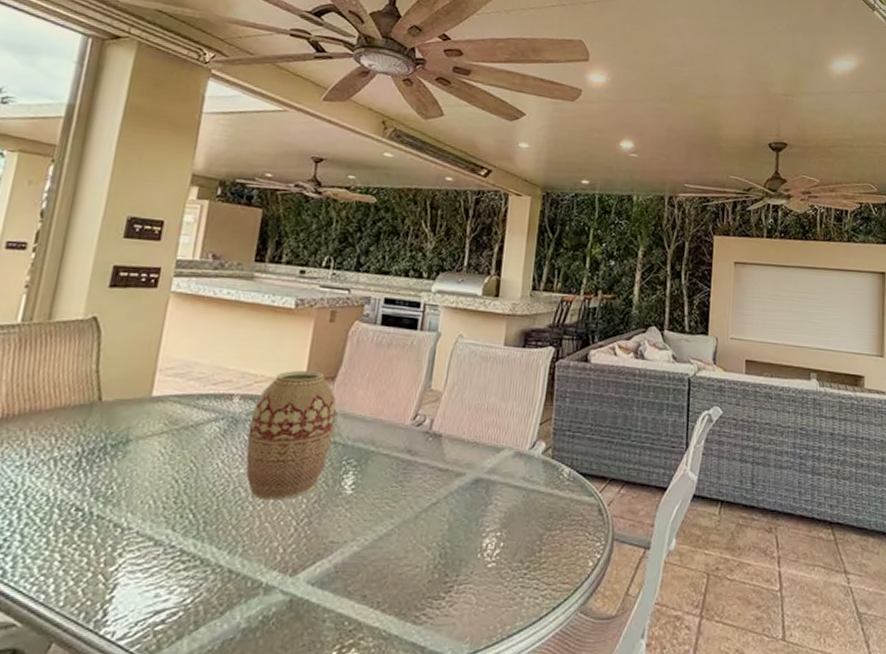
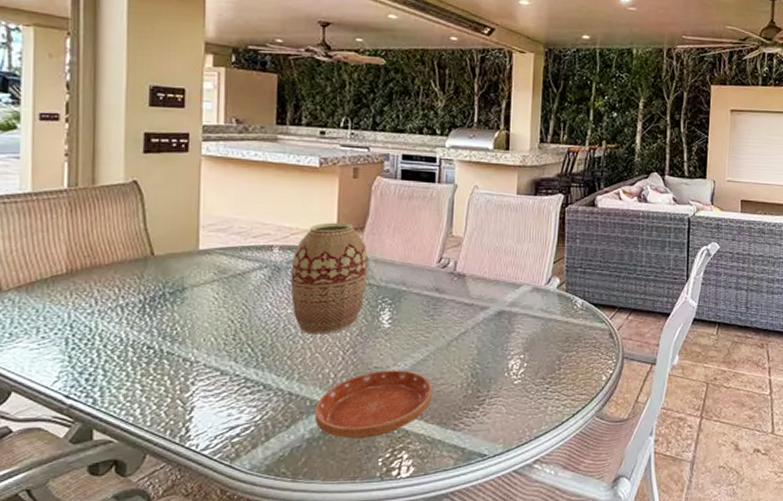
saucer: none [254,545,394,631] -> present [315,370,433,439]

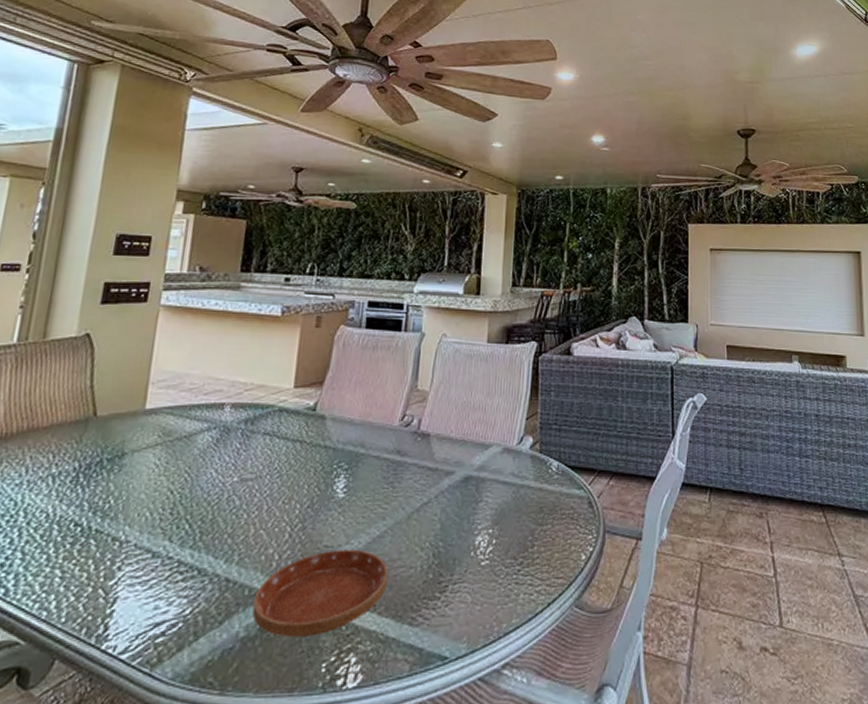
vase: present [290,222,368,335] -> none [239,376,325,507]

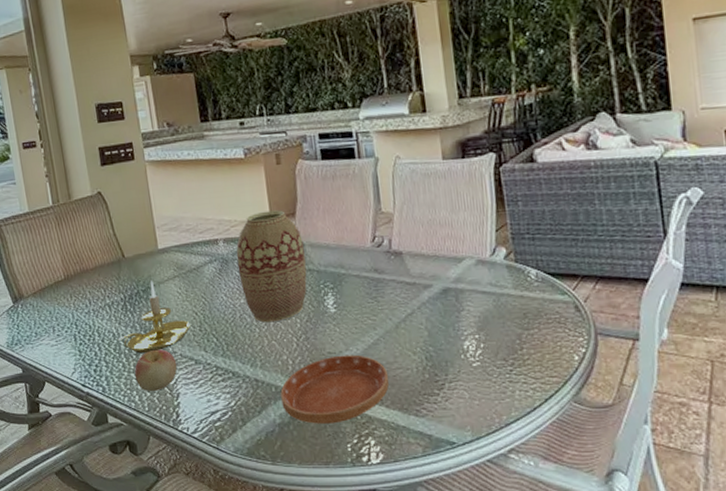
candle holder: none [50,448,160,543] -> present [117,281,191,354]
apple: none [59,537,127,596] -> present [134,349,177,392]
vase: none [239,376,325,507] -> present [236,210,307,323]

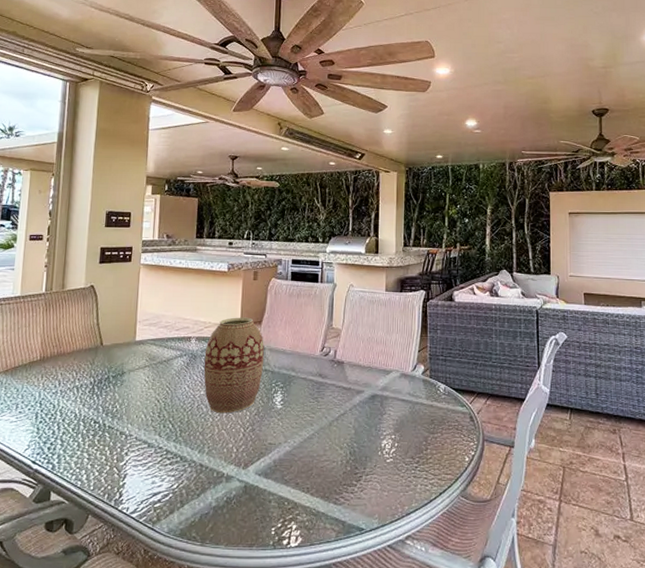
candle holder: present [117,281,191,354] -> none [78,368,151,435]
apple: present [134,349,177,392] -> none [87,431,131,472]
saucer: present [280,355,389,424] -> none [220,446,317,508]

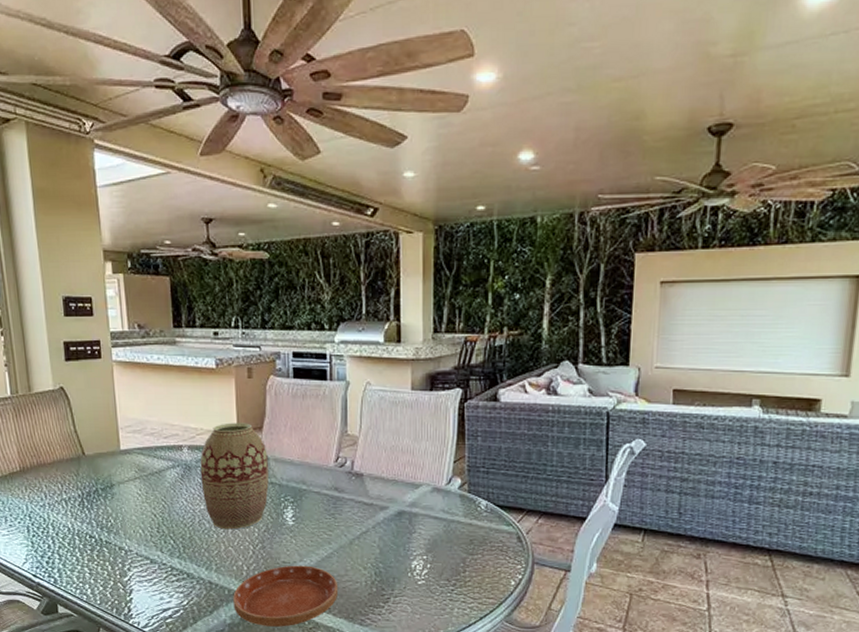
saucer: none [220,446,317,508] -> present [233,565,339,627]

